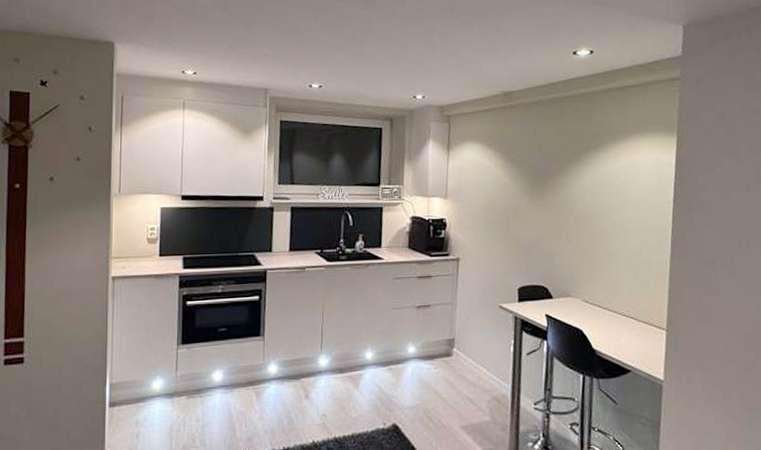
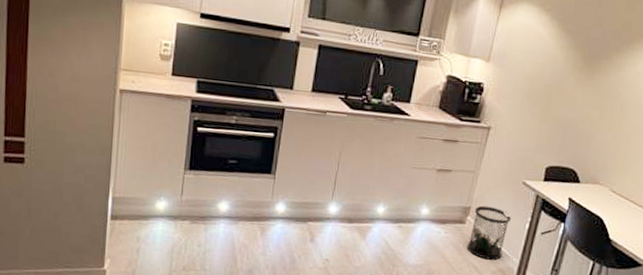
pencil holder: none [457,335,496,389] -> present [466,205,512,260]

